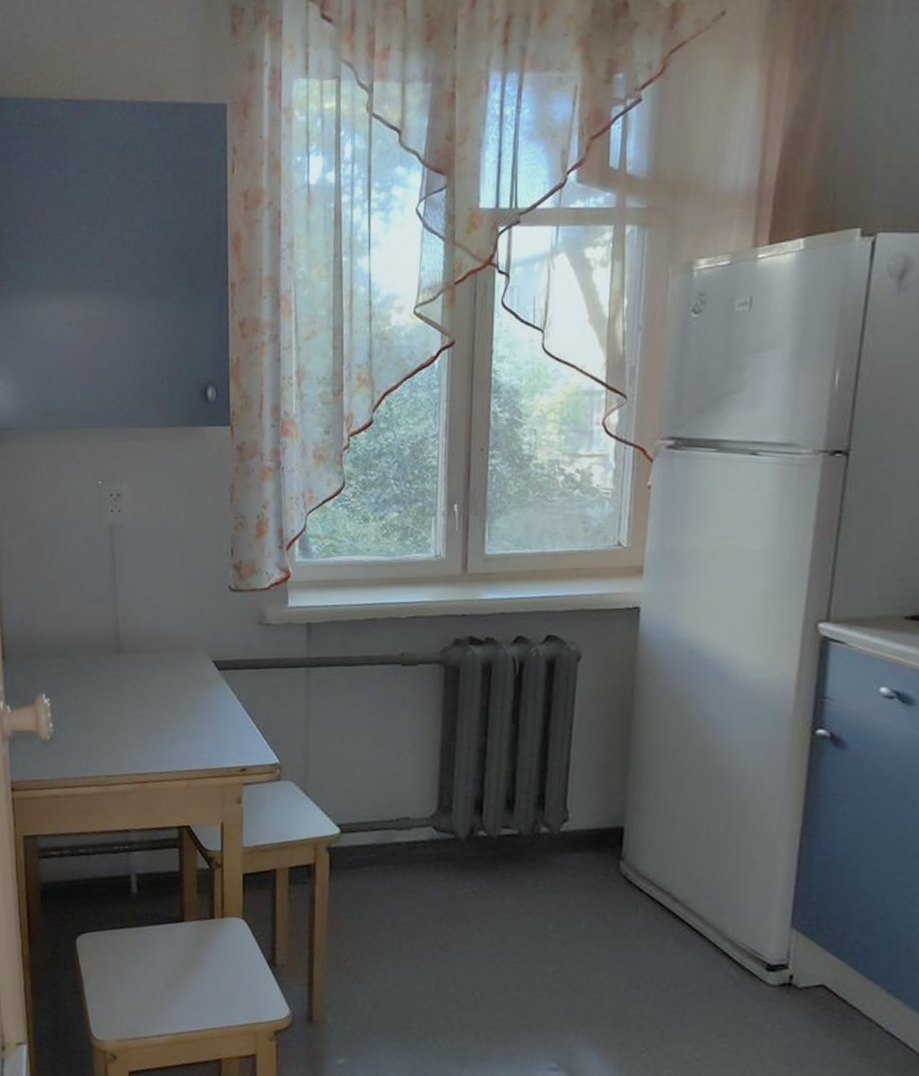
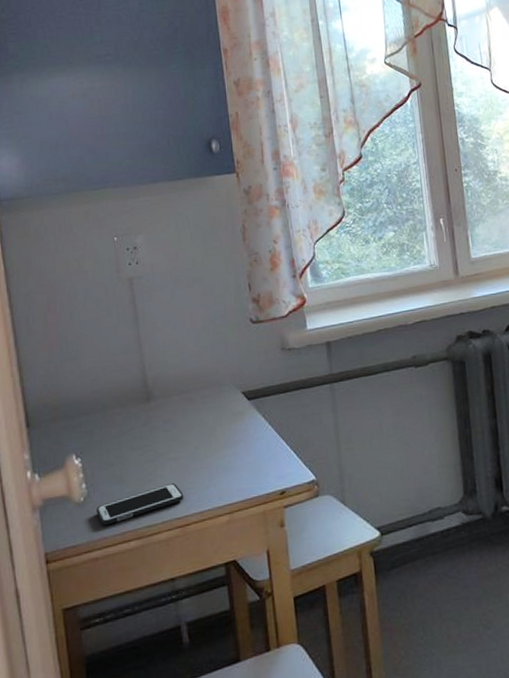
cell phone: none [60,739,145,767] -> present [96,483,184,526]

